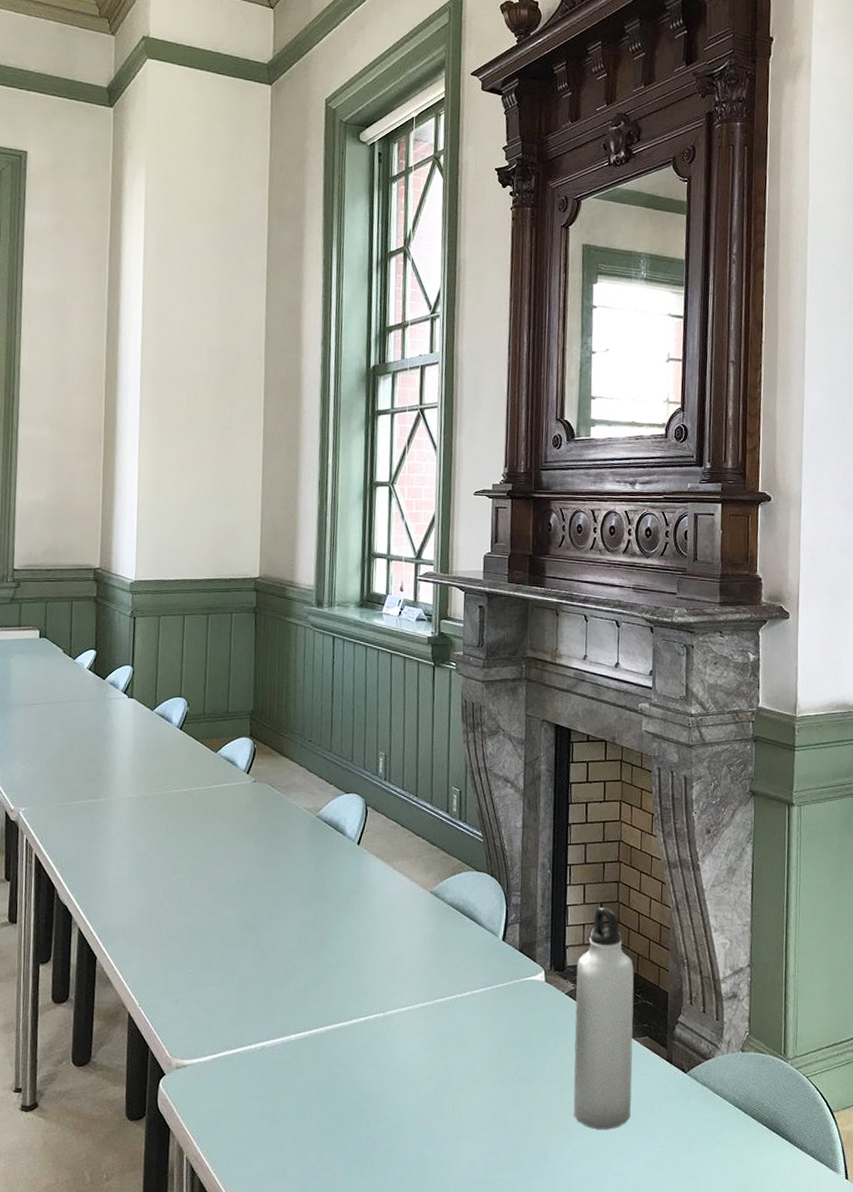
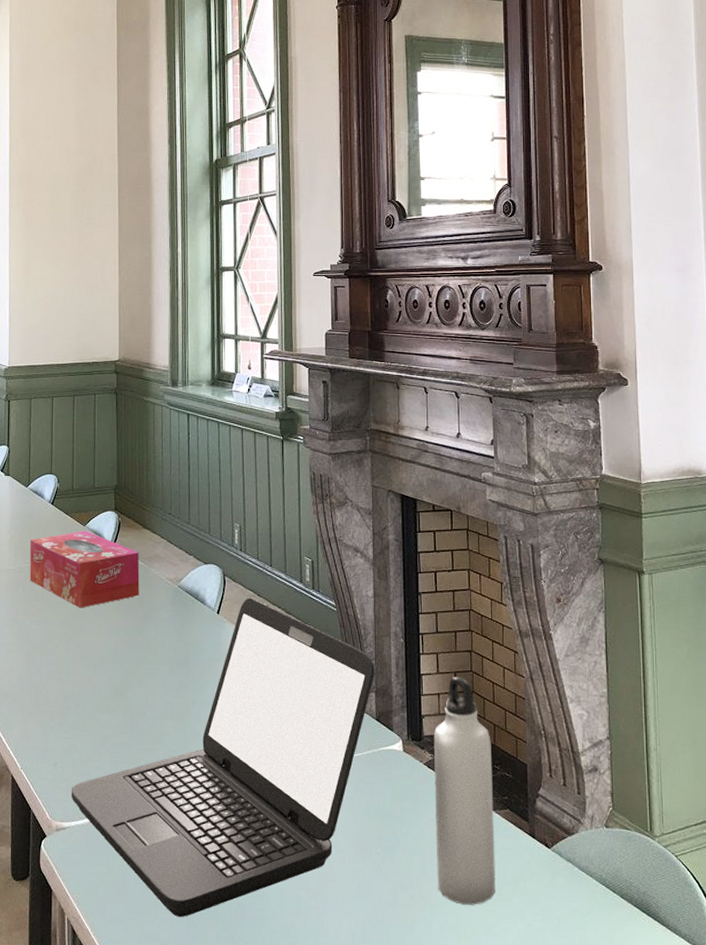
tissue box: none [153,757,276,839] -> present [30,531,140,608]
laptop: none [193,828,520,1151] -> present [71,597,375,917]

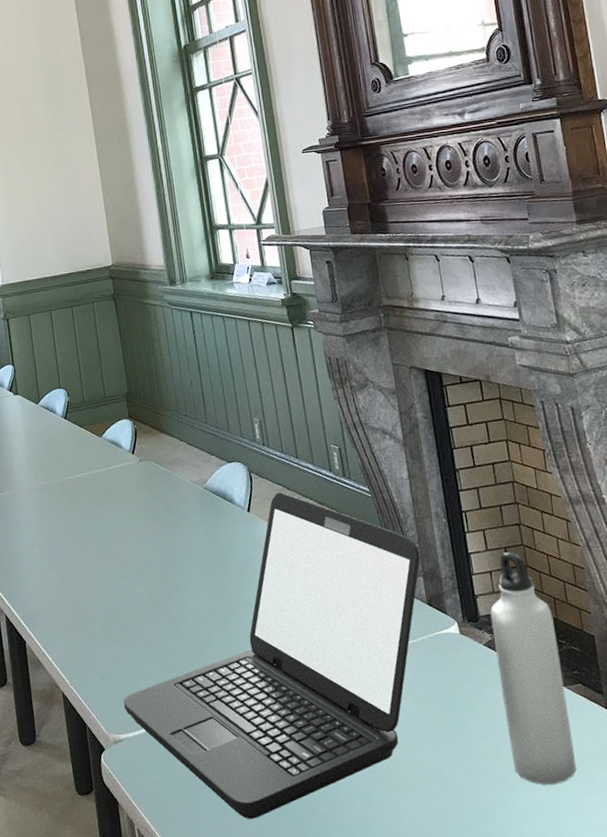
tissue box: present [30,531,140,608] -> none [48,441,166,520]

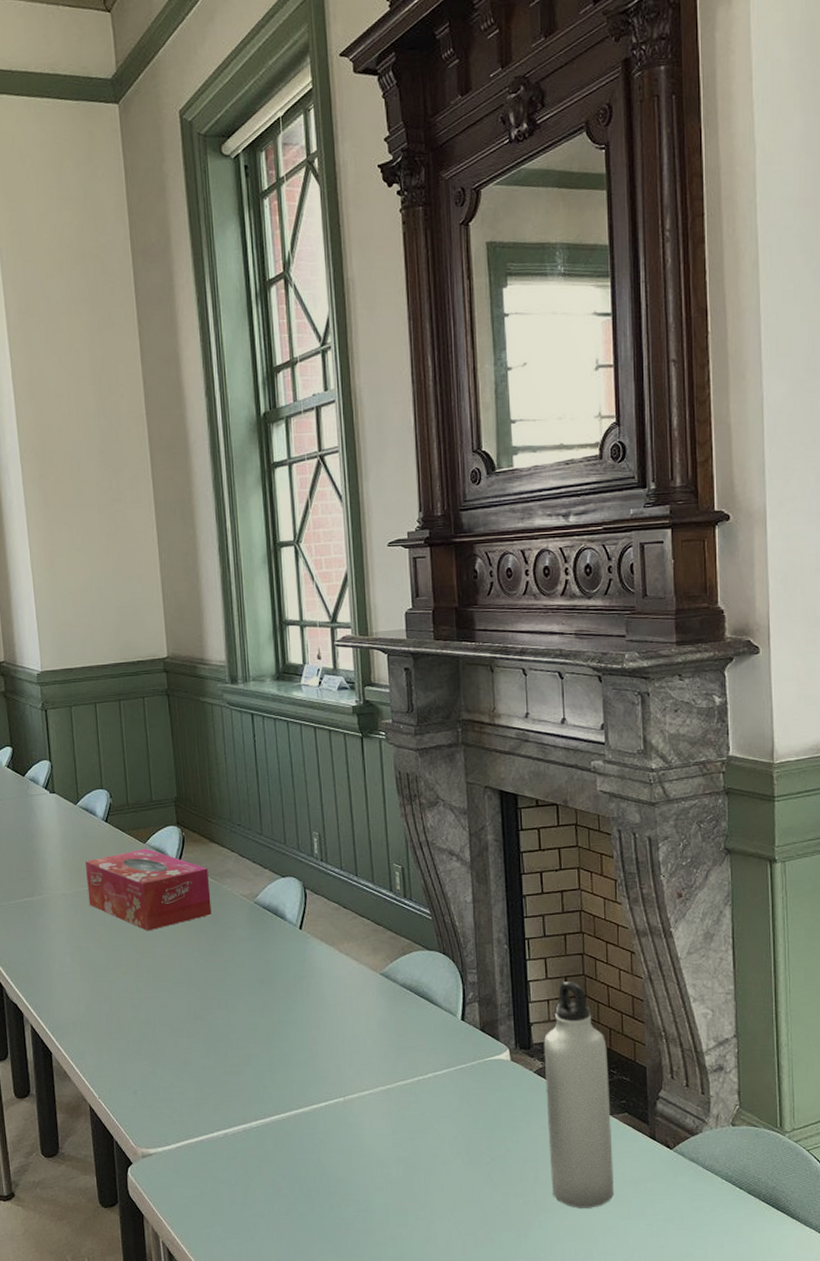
tissue box: none [48,441,166,520] -> present [86,848,212,931]
laptop: present [123,492,421,819] -> none [154,910,477,1234]

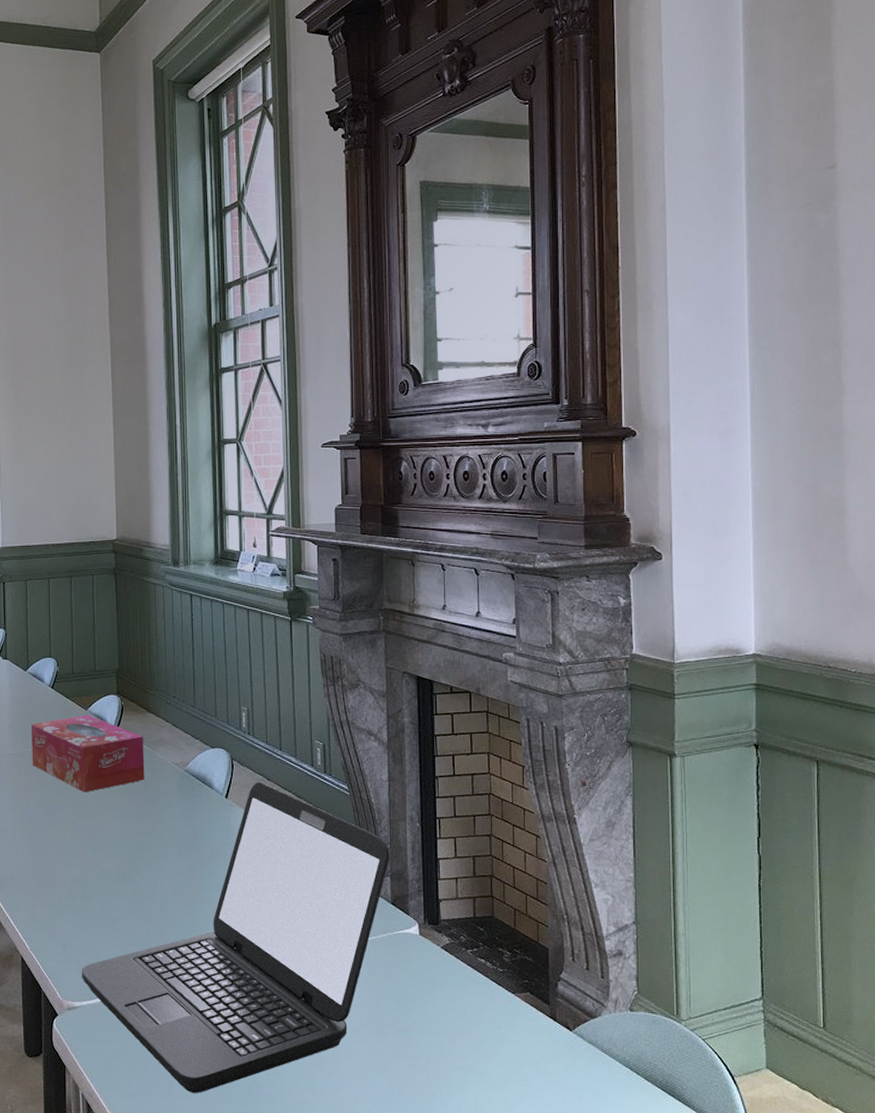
laptop: none [154,910,477,1234] -> present [81,781,390,1093]
water bottle: present [543,982,614,1208] -> none [451,861,515,1085]

